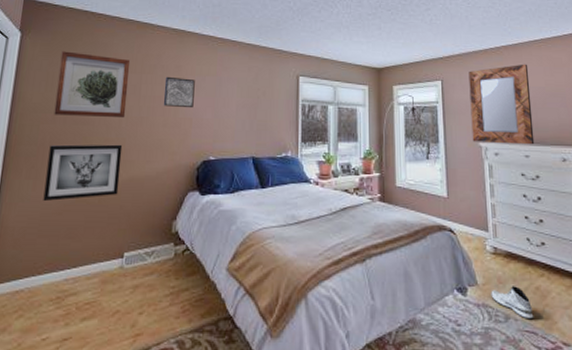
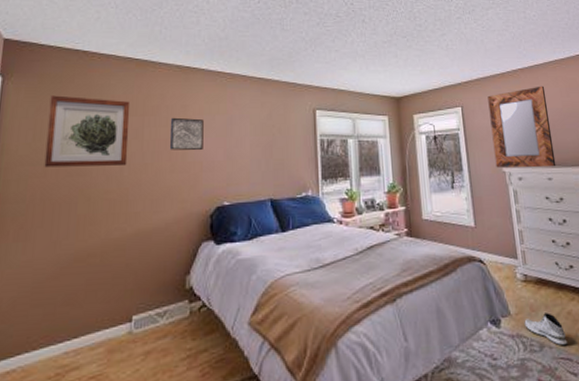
wall art: present [43,144,123,202] -> none [35,195,126,266]

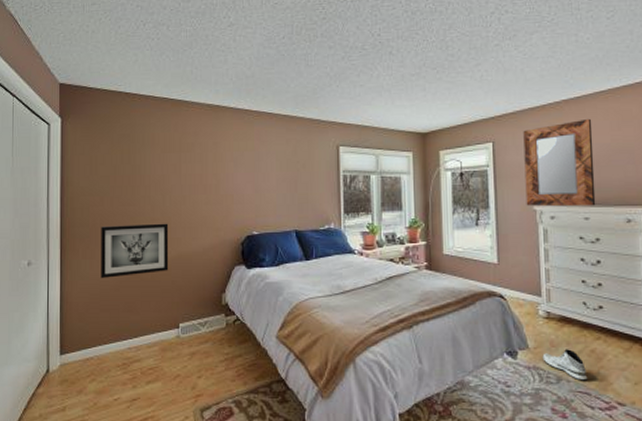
wall art: none [35,195,126,266] -> present [101,223,169,279]
wall art: present [44,95,131,168] -> none [101,134,169,198]
wall art: present [169,117,204,151] -> none [203,154,234,185]

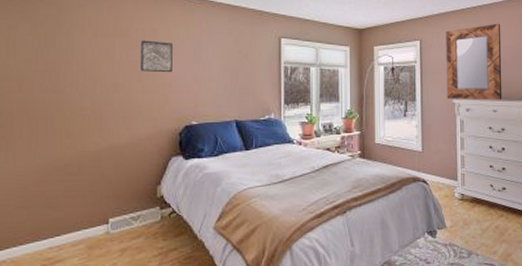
wall art: present [101,223,169,279] -> none [17,112,99,174]
wall art: none [203,154,234,185] -> present [139,40,173,73]
sneaker: present [542,349,588,381] -> none [457,226,493,254]

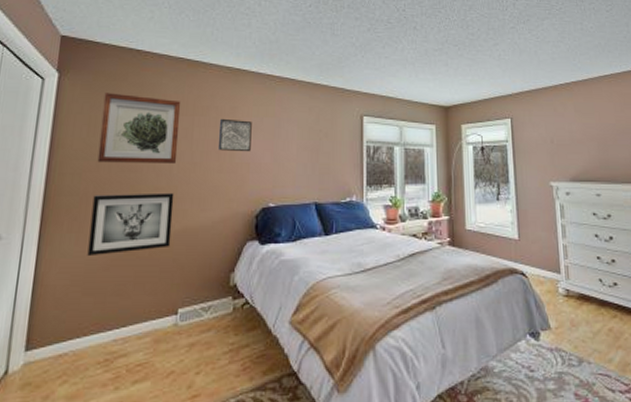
wall art: none [17,112,99,174] -> present [87,192,174,257]
wall art: none [19,13,101,84] -> present [97,93,181,163]
home mirror: present [446,23,502,100] -> none [538,100,606,183]

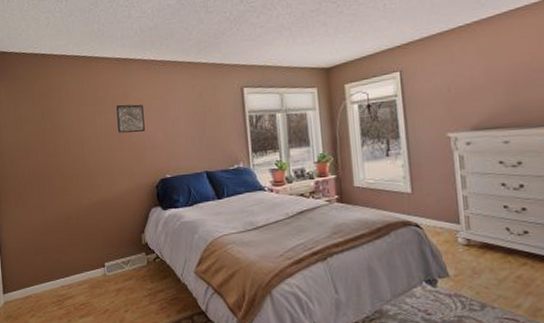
wall art: present [87,192,174,257] -> none [29,171,92,225]
wall art: present [97,93,181,163] -> none [23,93,87,152]

